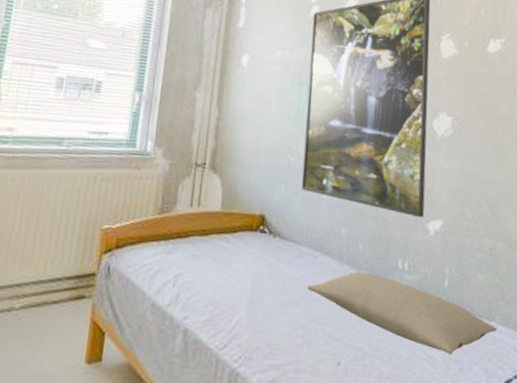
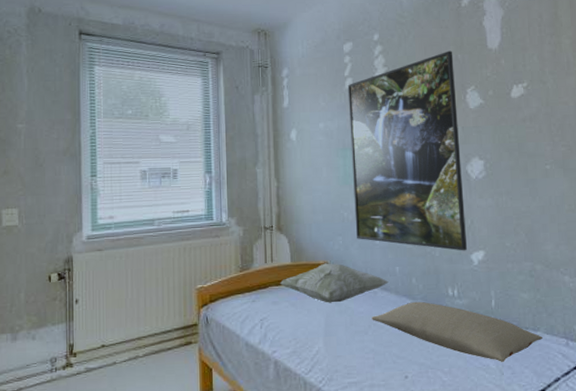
decorative pillow: none [205,214,332,264] -> present [280,263,389,303]

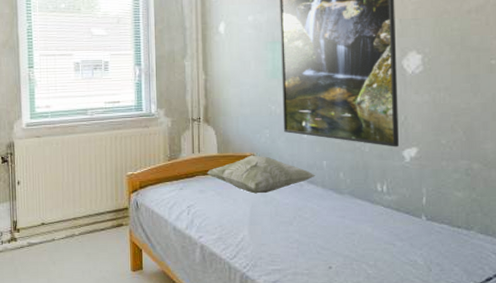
pillow: present [372,301,544,362] -> none [297,195,477,259]

